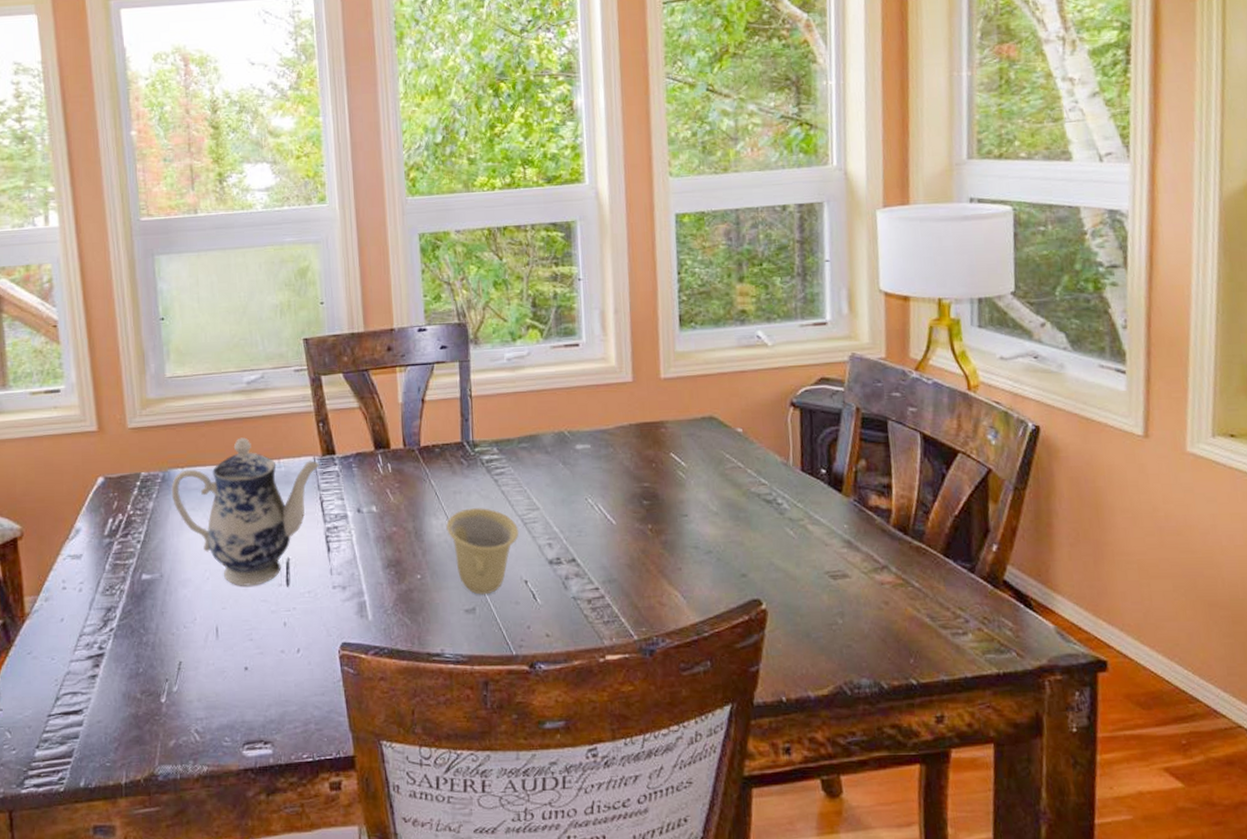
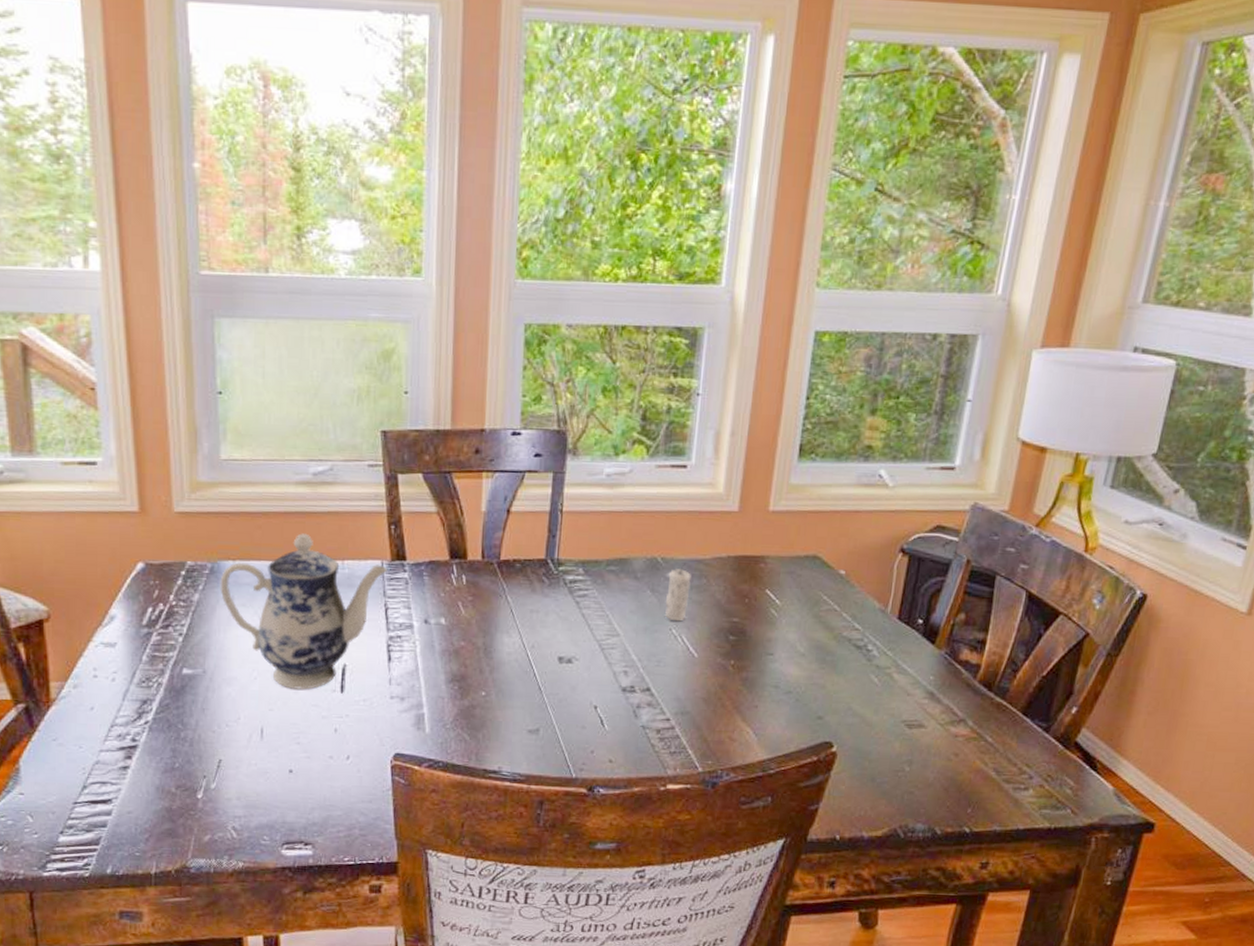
cup: present [446,508,519,595] -> none [518,629,595,717]
candle: none [577,435,600,491] -> present [665,564,691,622]

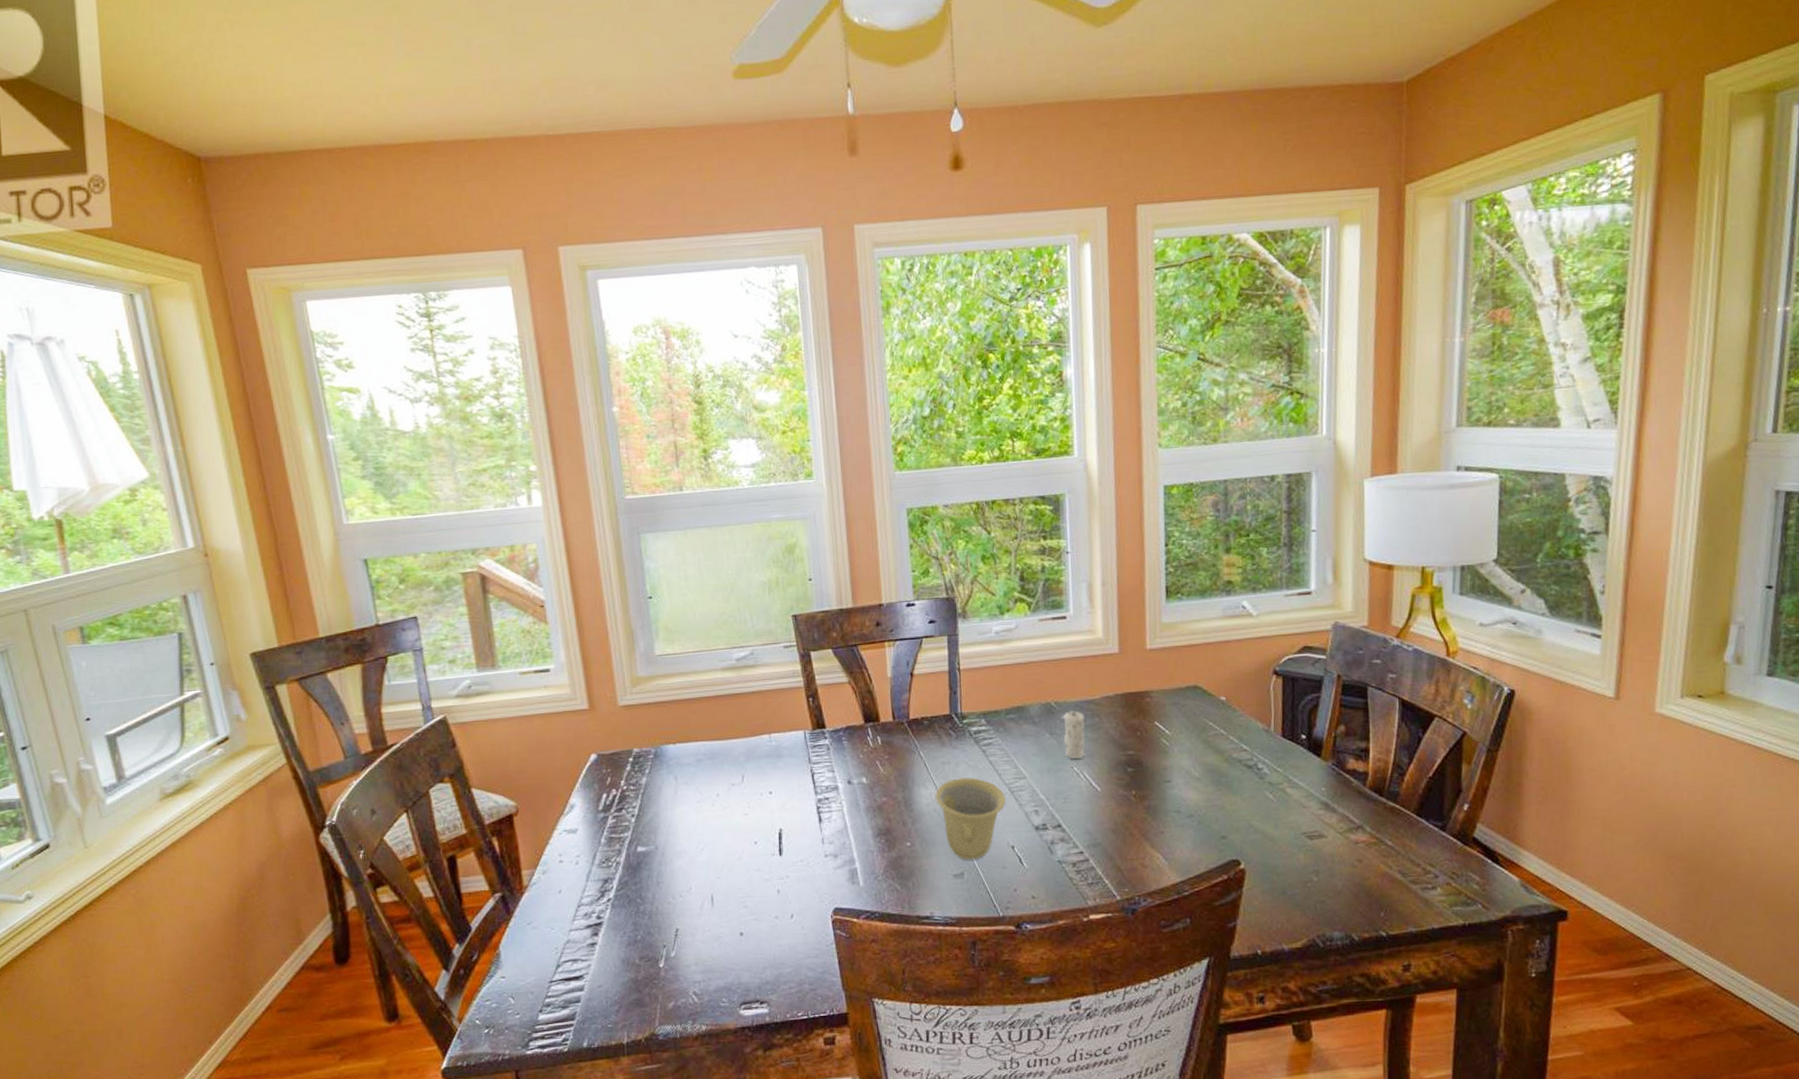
teapot: present [220,533,387,690] -> none [663,713,810,856]
cup: none [518,629,595,717] -> present [935,777,1007,860]

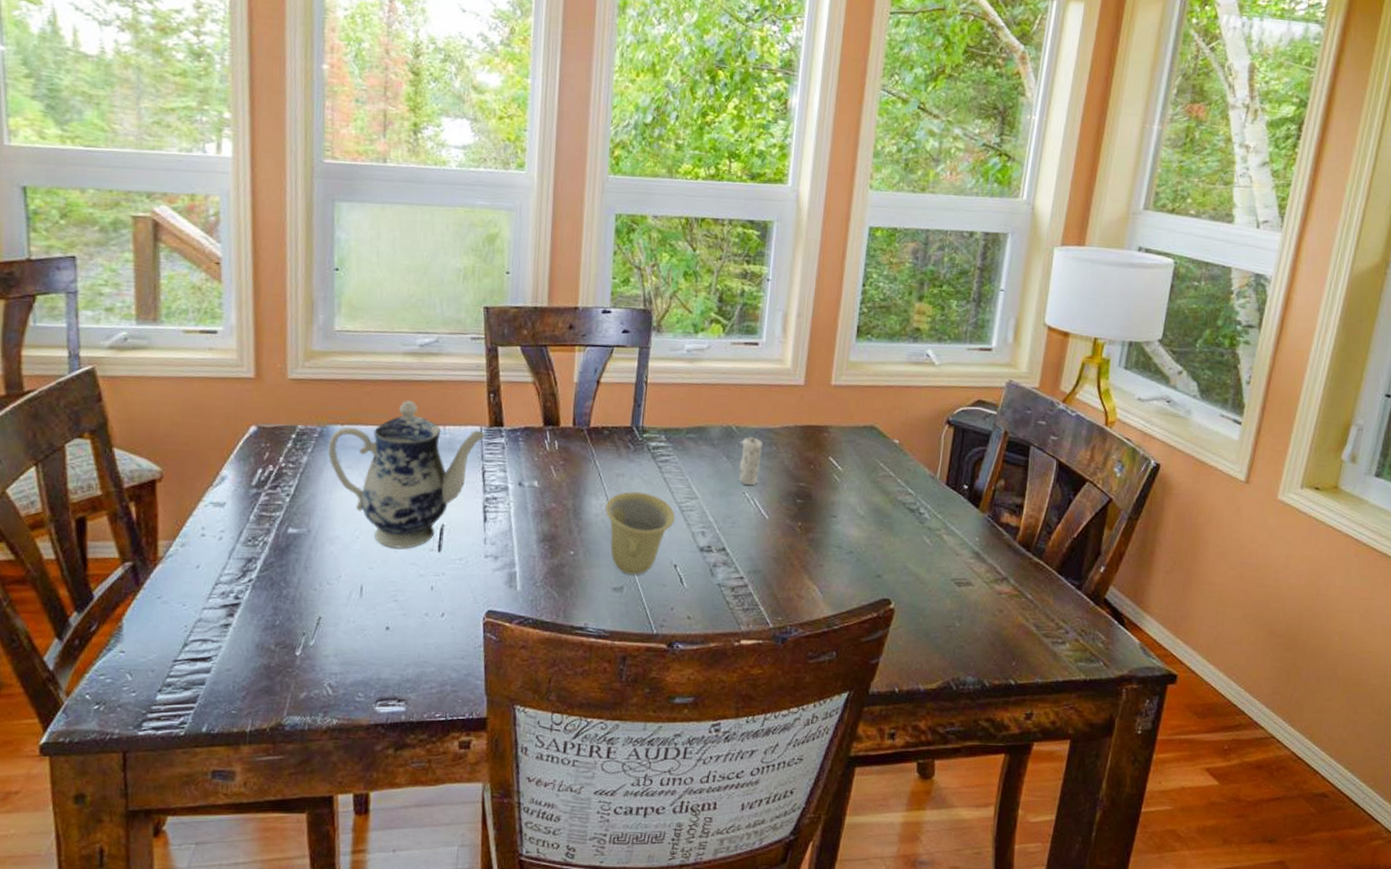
teapot: none [663,713,810,856] -> present [328,400,486,549]

